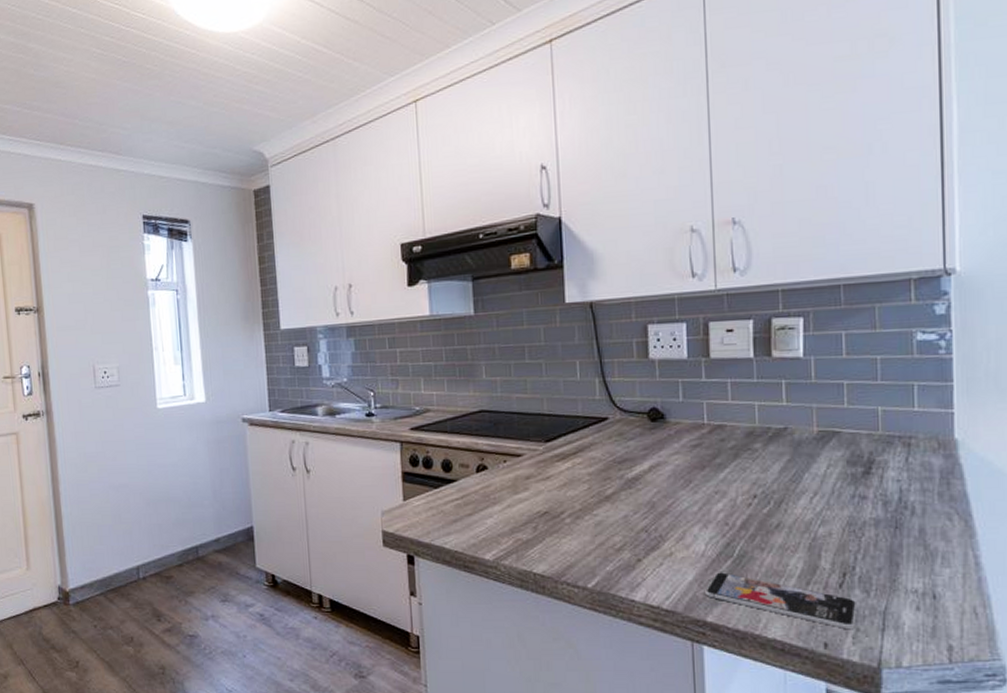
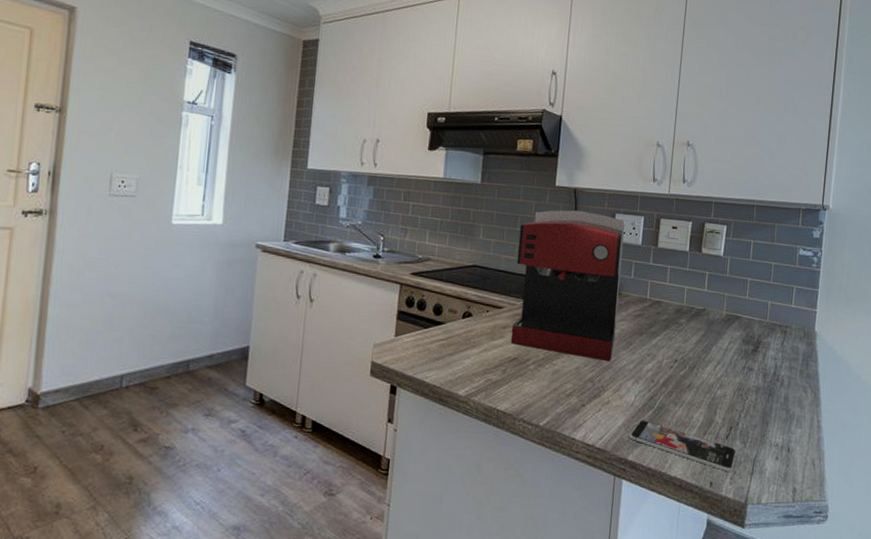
coffee maker: none [529,327,669,506] -> present [510,210,625,362]

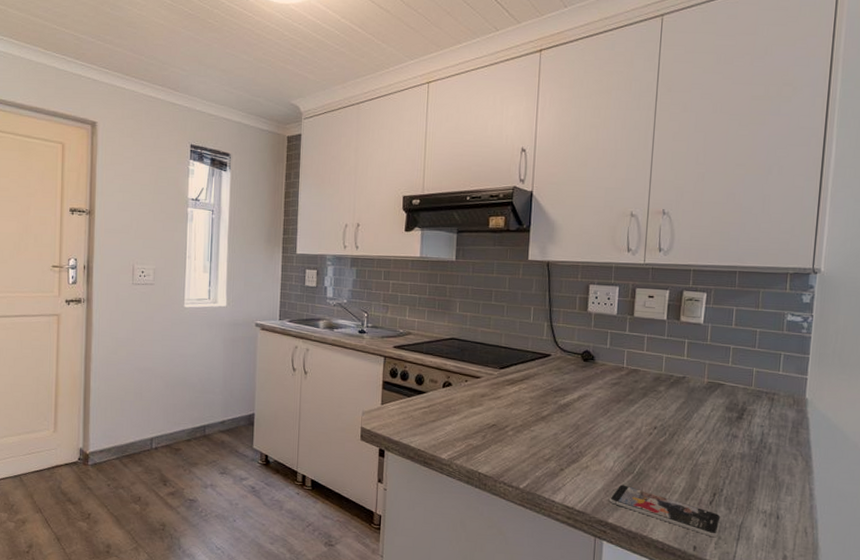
coffee maker: present [510,210,625,362] -> none [489,282,599,429]

